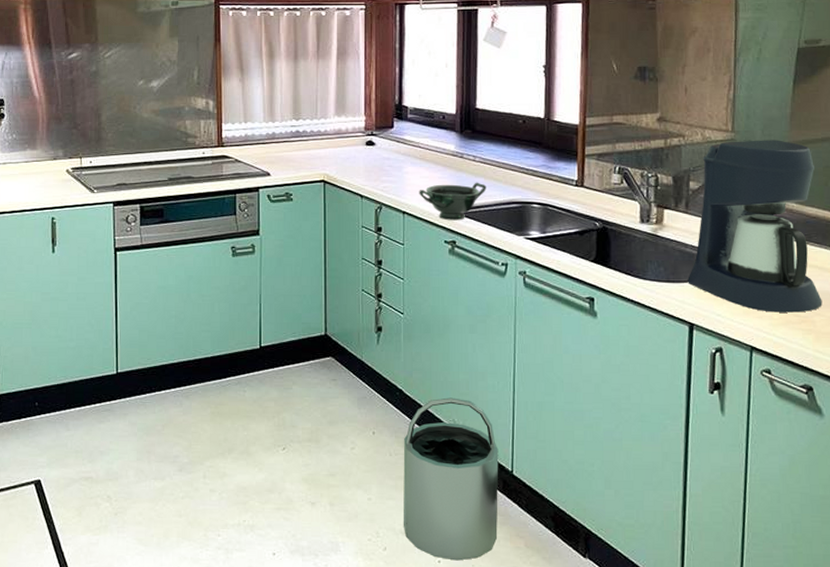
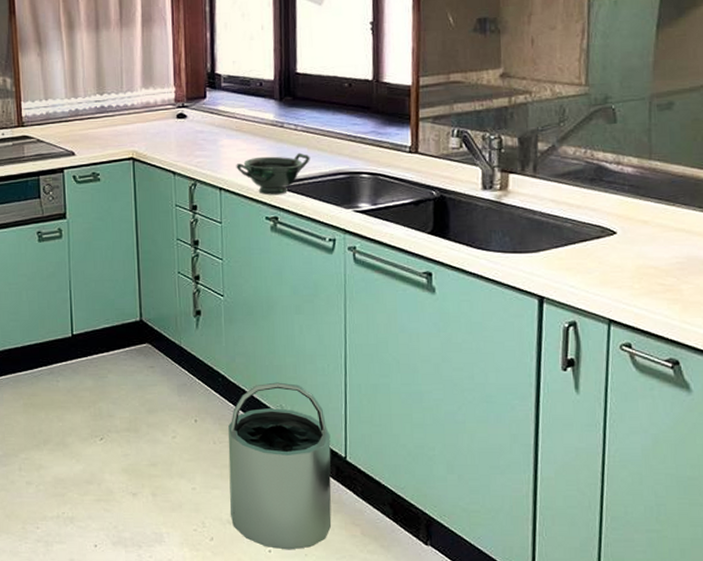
coffee maker: present [687,140,822,313] -> none [536,92,690,282]

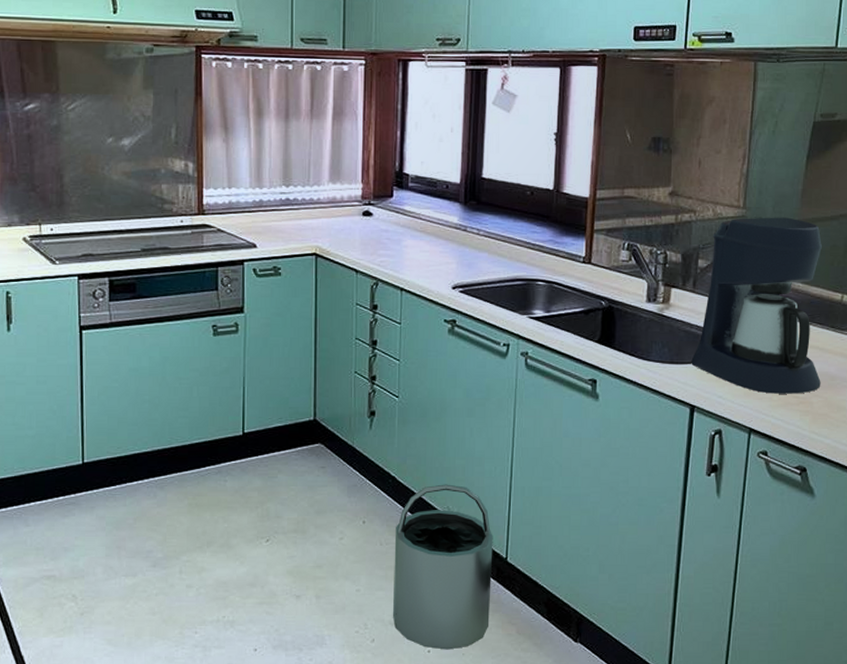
bowl: present [236,153,310,196] -> none [418,257,490,299]
coffee maker: none [536,92,690,282] -> present [691,217,823,394]

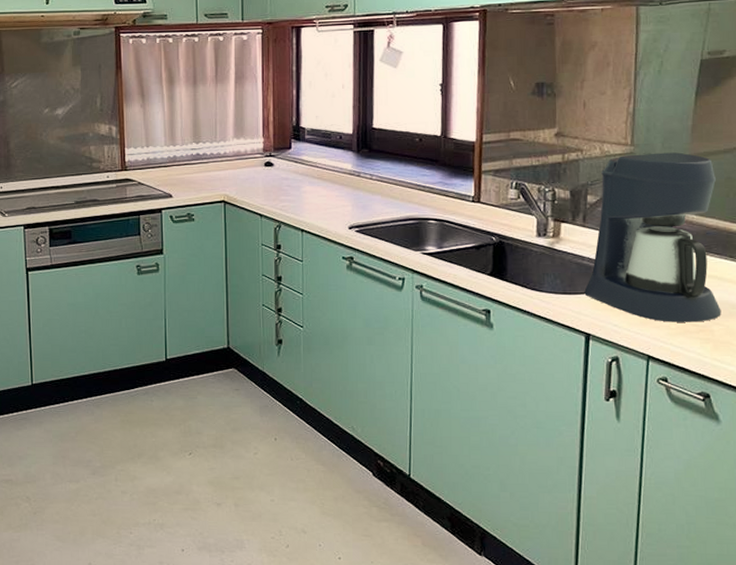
bucket: present [393,484,493,650] -> none [304,406,397,558]

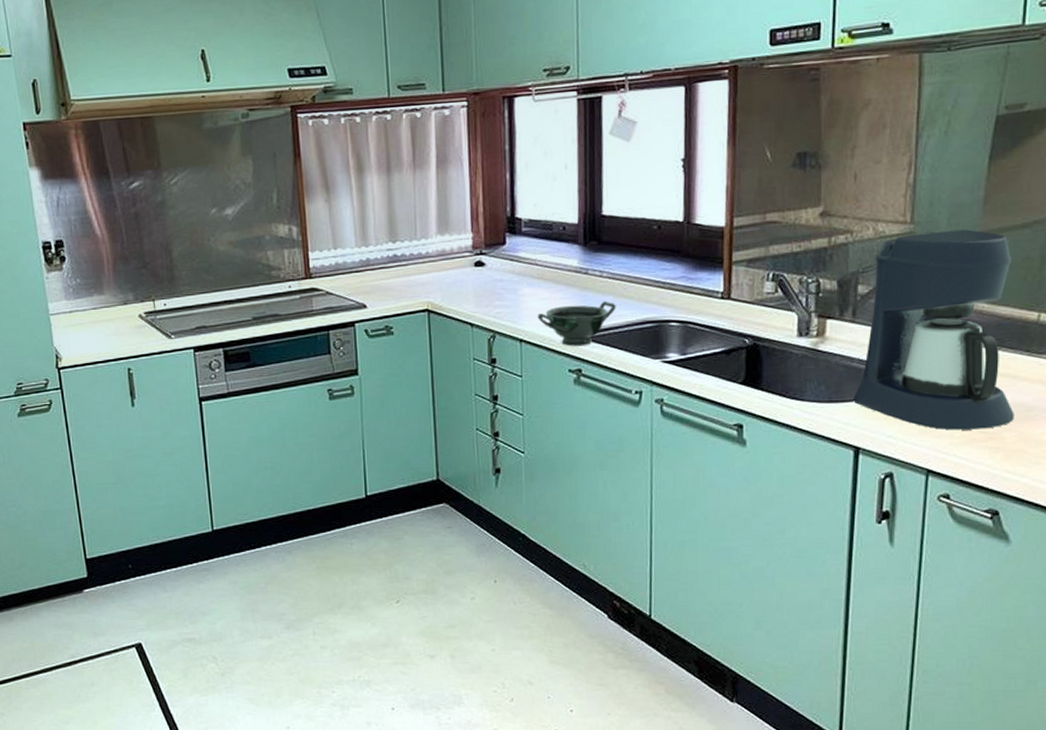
bowl: none [317,200,383,238] -> present [537,301,616,347]

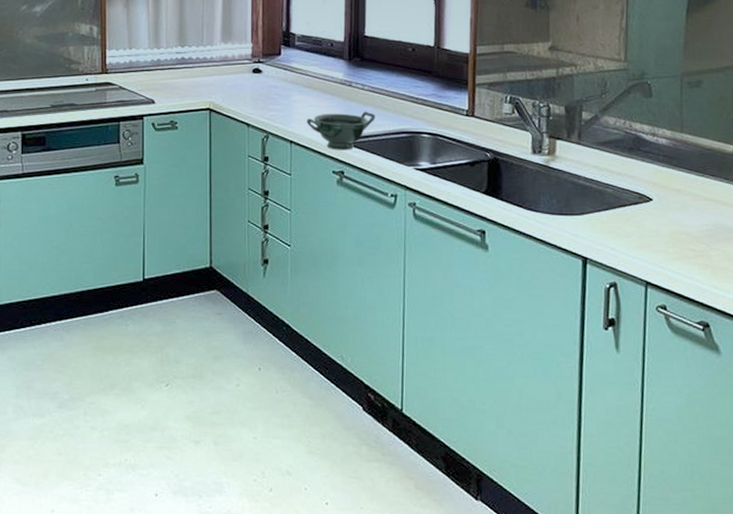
coffee maker: present [853,229,1014,430] -> none [581,70,718,247]

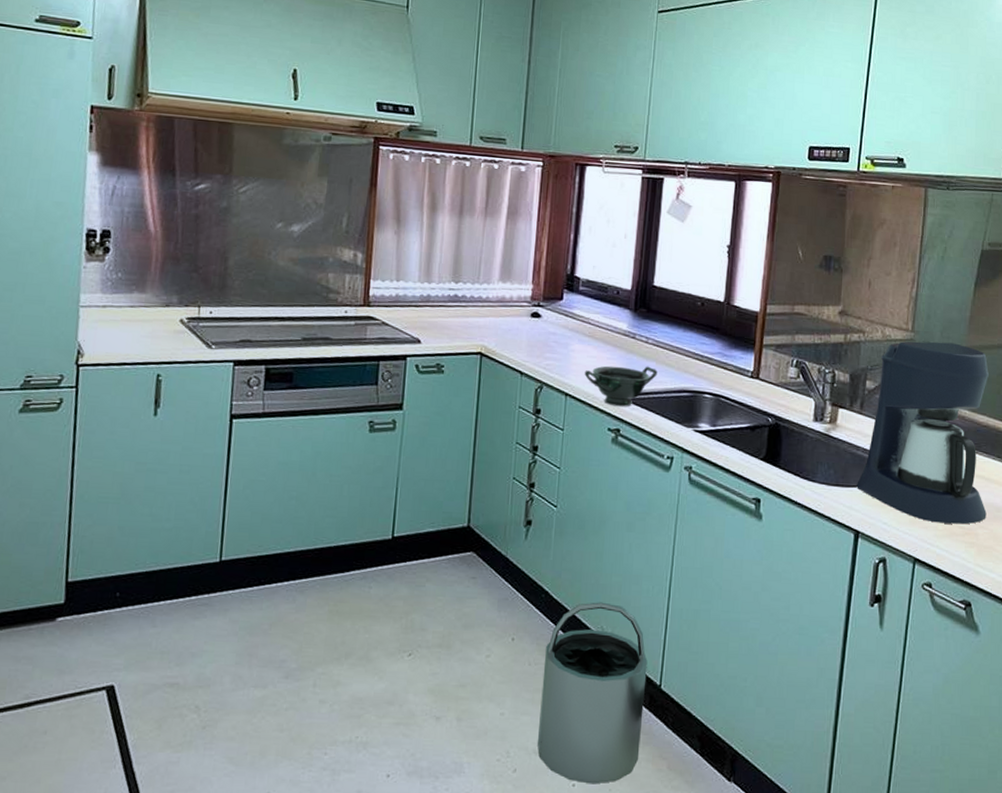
bucket: none [290,333,388,503] -> present [537,602,648,784]
coffee maker: none [581,70,718,247] -> present [857,341,990,525]

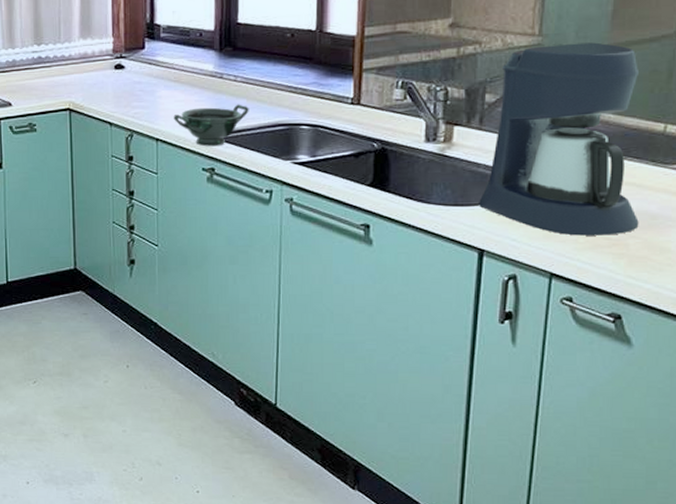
bucket: present [537,602,648,784] -> none [159,330,261,491]

